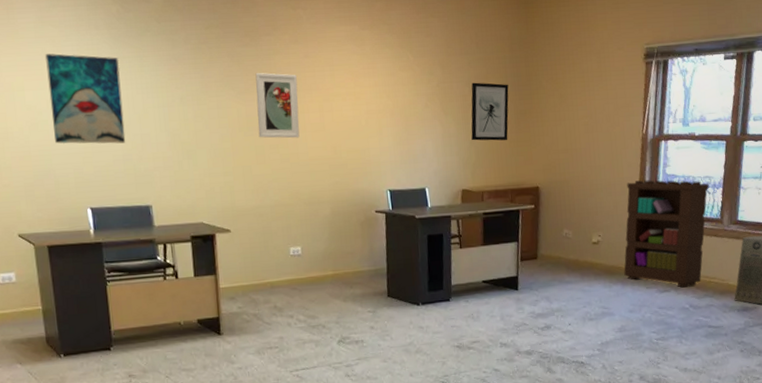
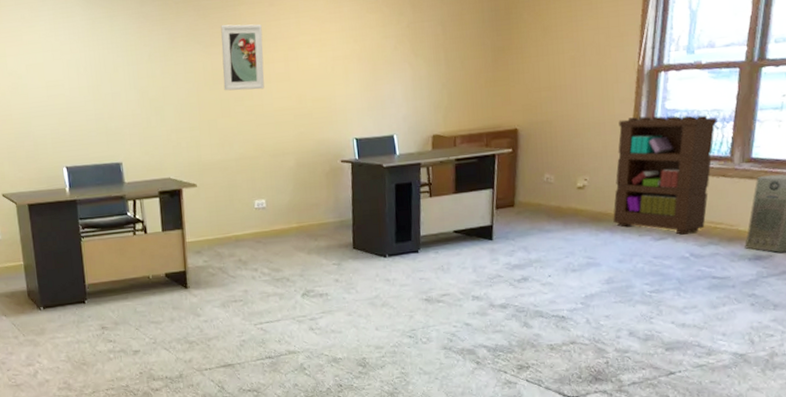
wall art: present [45,53,126,144] -> none [24,18,98,106]
wall art: present [471,82,509,141] -> none [443,19,486,83]

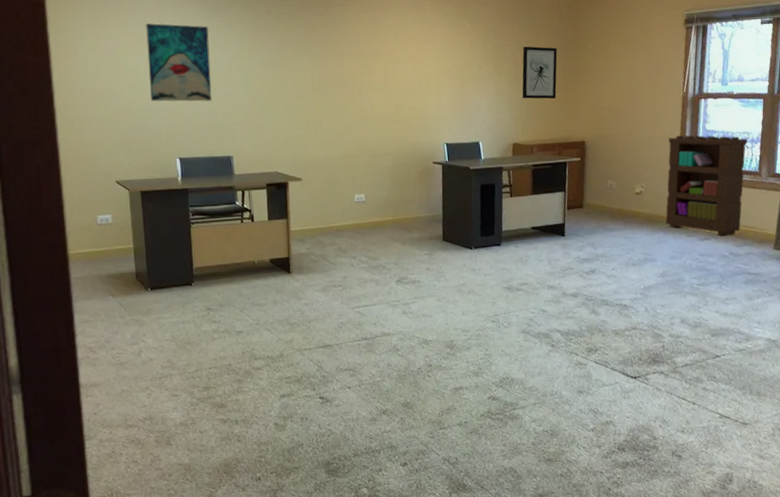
wall art: none [24,18,98,106] -> present [146,23,212,102]
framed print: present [221,24,265,91] -> none [328,39,366,97]
wall art: none [443,19,486,83] -> present [522,46,558,99]

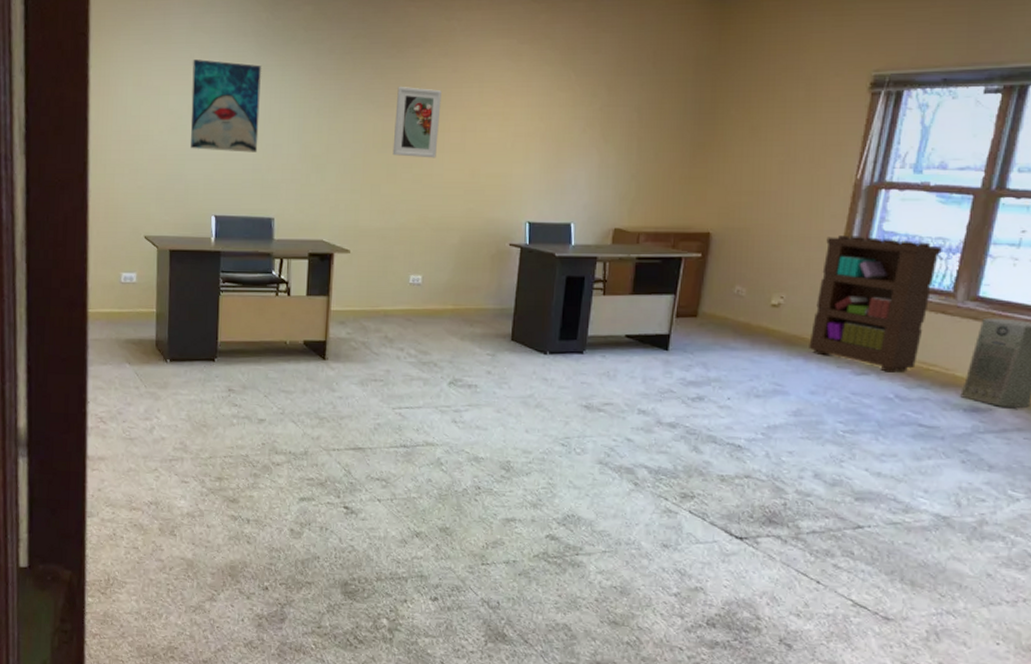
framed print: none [328,39,366,97] -> present [392,87,442,158]
wall art: present [522,46,558,99] -> none [633,107,687,177]

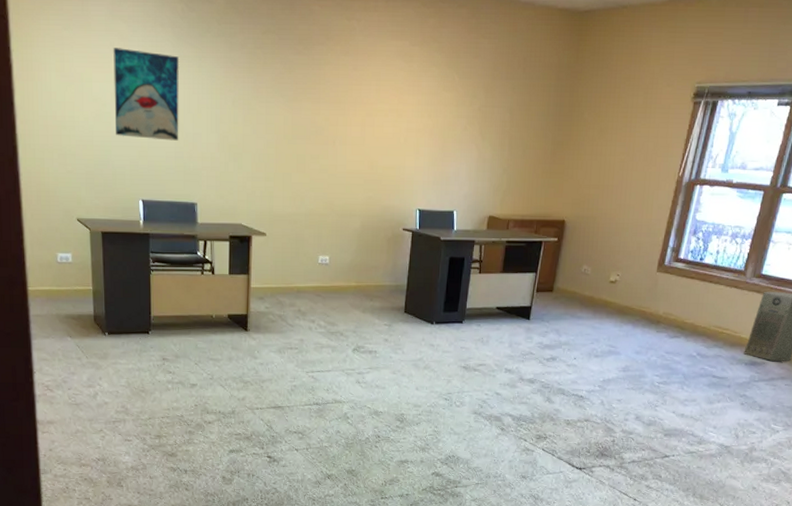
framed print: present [392,87,442,158] -> none [301,82,344,150]
bookshelf: present [809,235,942,373] -> none [636,224,738,335]

